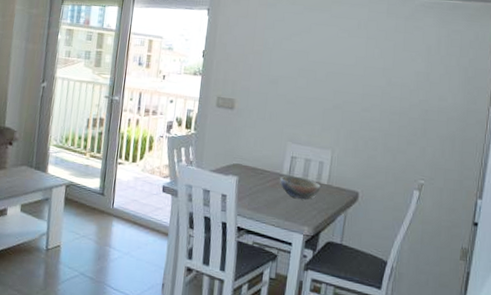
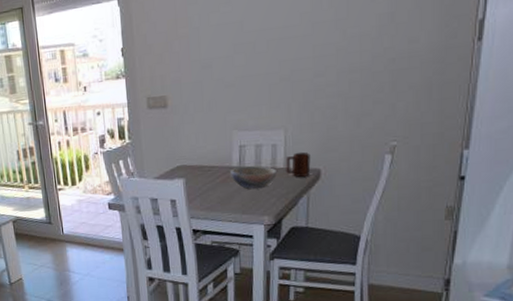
mug: none [329,172,351,196] -> present [285,152,311,177]

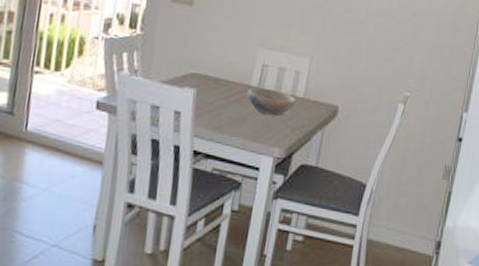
mug: present [285,152,311,177] -> none [305,84,331,111]

